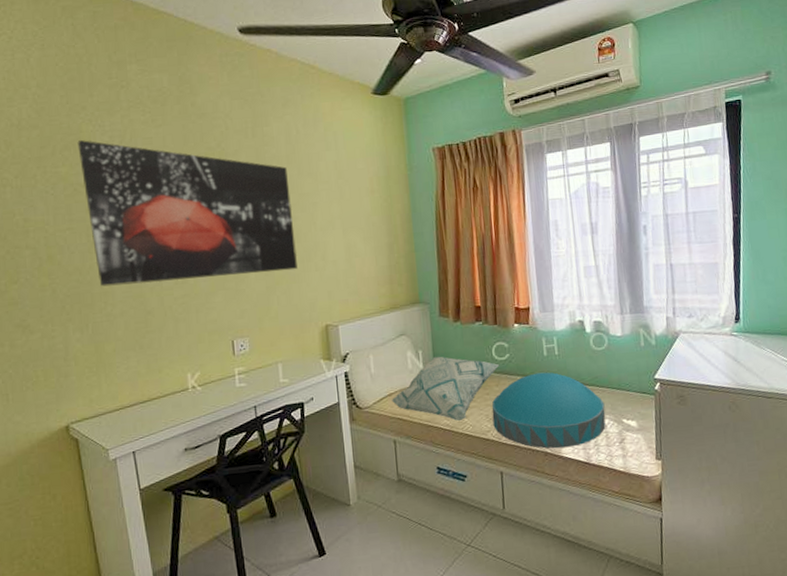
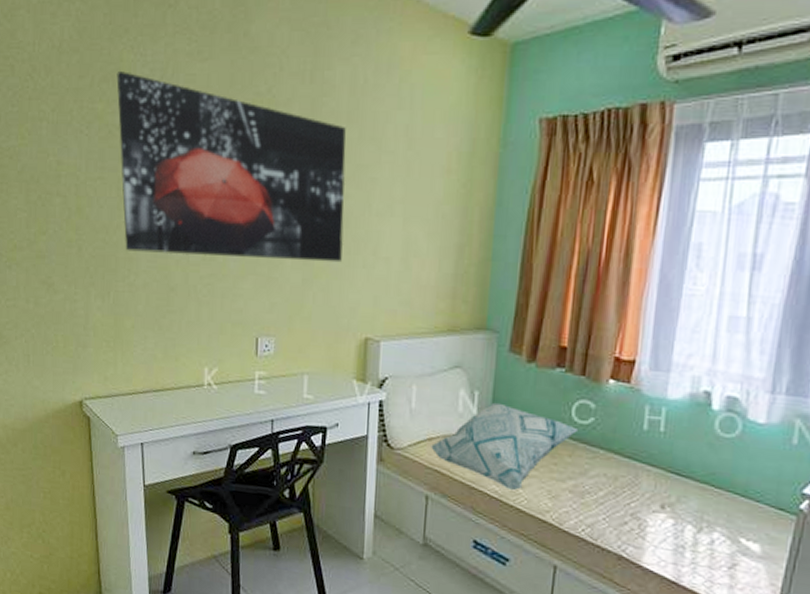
cushion: present [492,372,606,449] -> none [555,450,718,558]

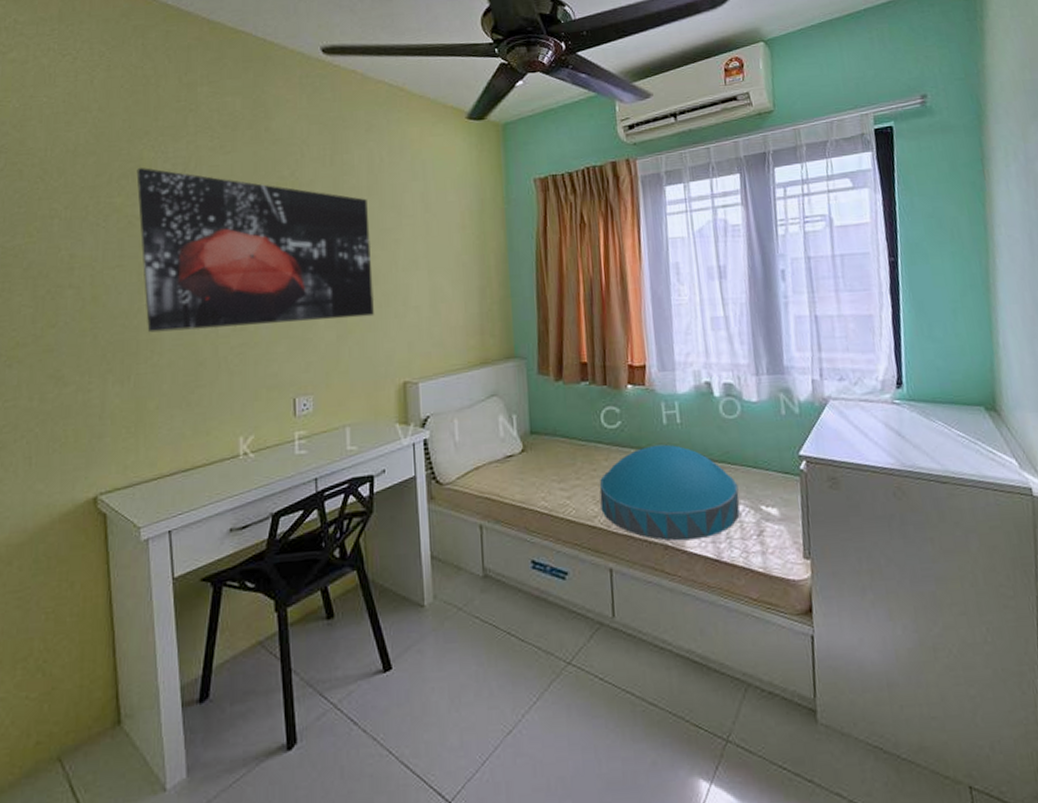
decorative pillow: present [431,402,579,490] -> none [479,422,610,502]
cushion: none [555,450,718,558] -> present [599,444,740,541]

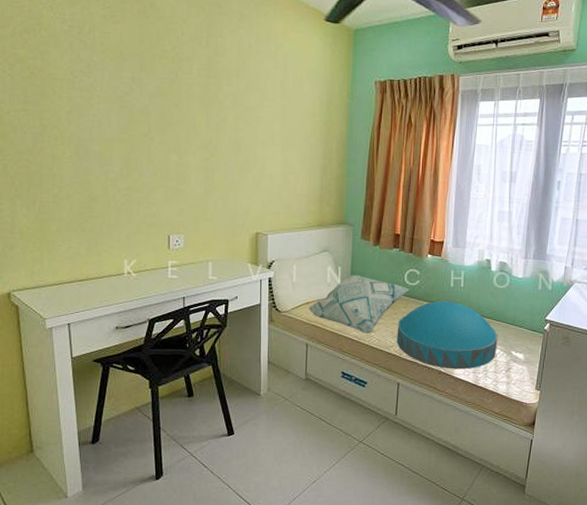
wall art: present [136,168,374,333] -> none [37,25,237,178]
decorative pillow: none [479,422,610,502] -> present [308,274,410,334]

